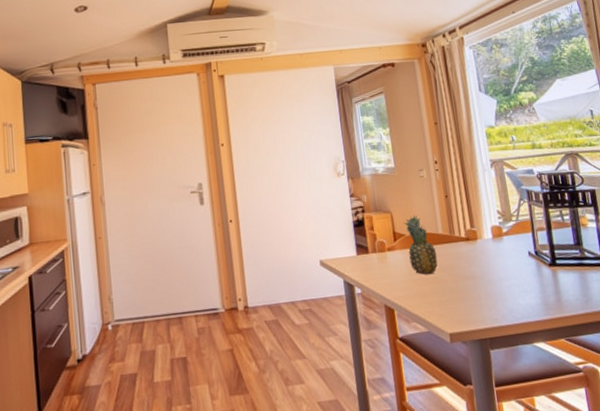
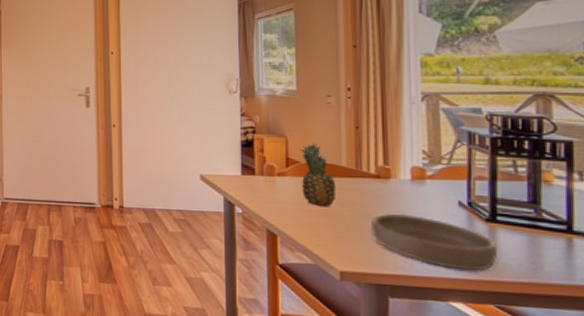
bowl: none [467,269,561,313] -> present [370,213,497,272]

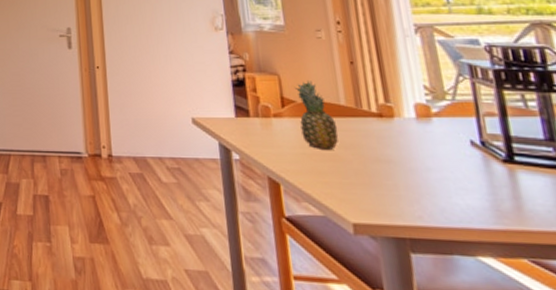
bowl: present [370,213,497,272] -> none [378,155,523,220]

